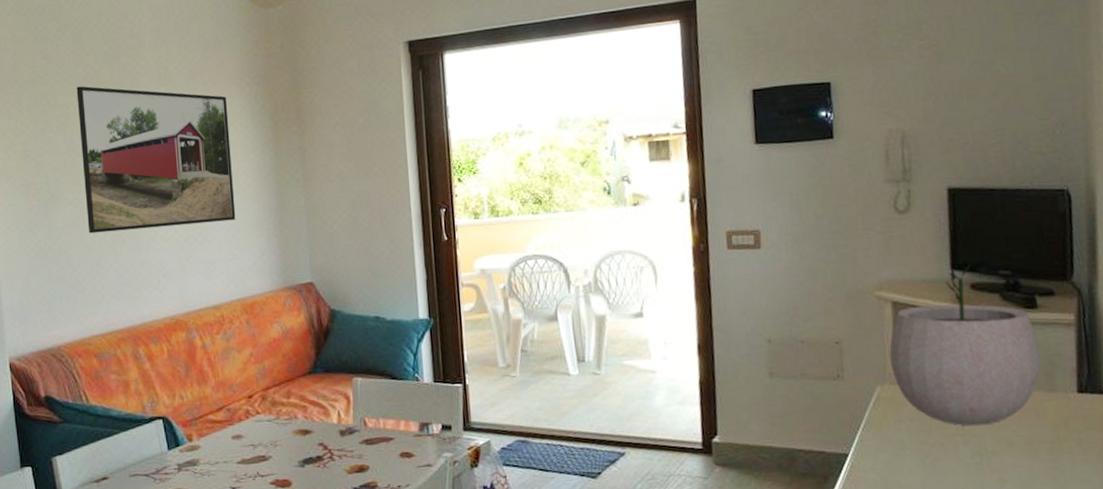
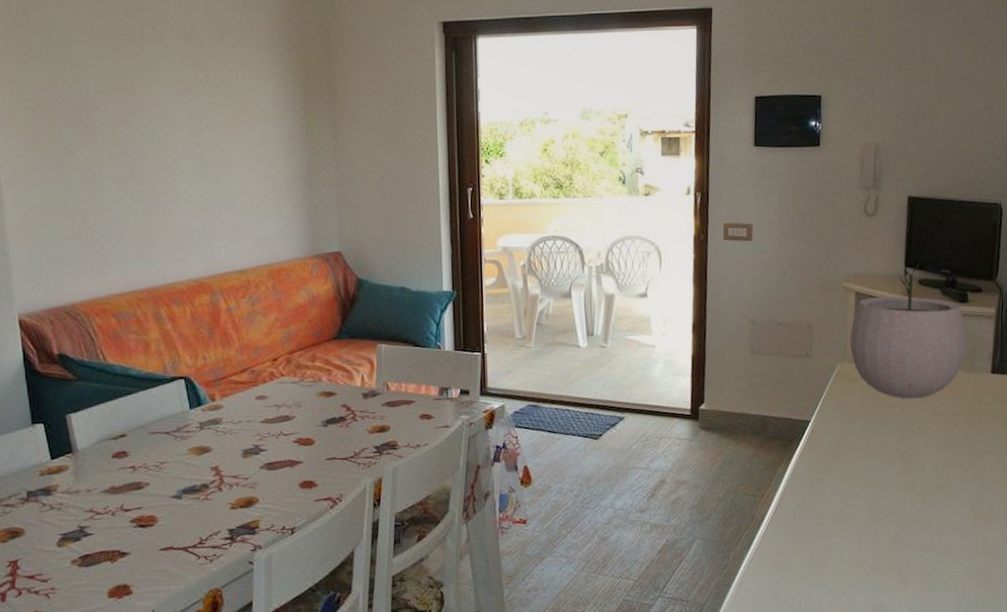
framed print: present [76,86,236,234] -> none [93,37,264,191]

